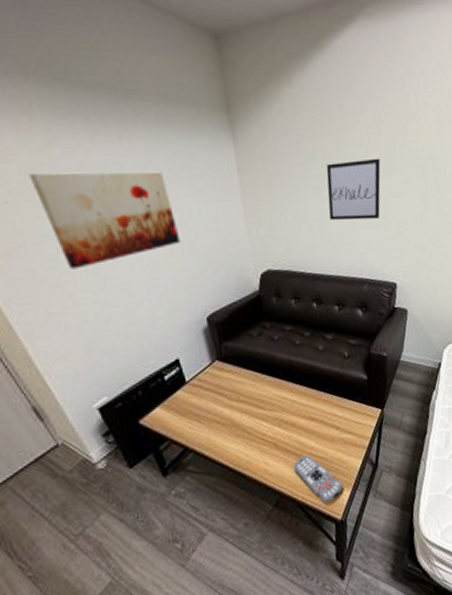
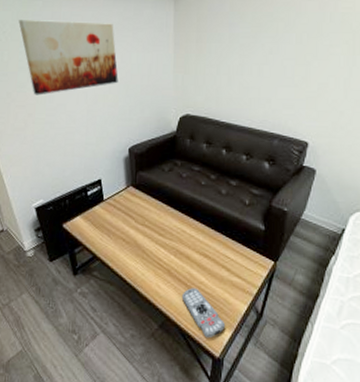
wall art: present [326,158,381,220] -> none [250,21,308,79]

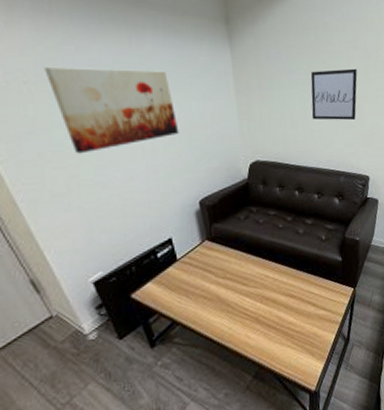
remote control: present [181,288,226,339] -> none [272,329,318,376]
wall art: none [250,21,308,79] -> present [310,68,357,121]

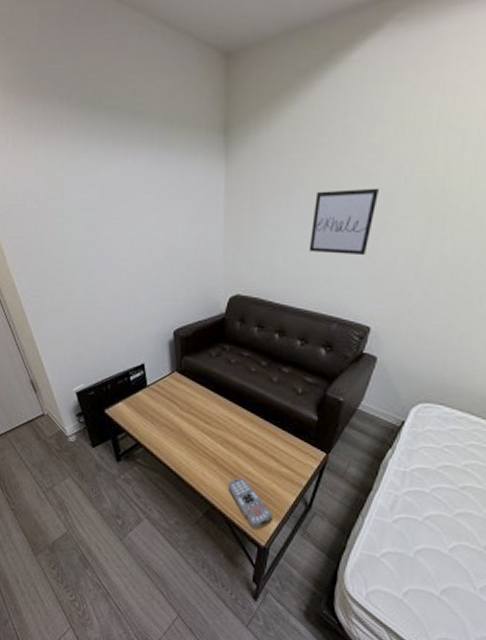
wall art: present [44,66,179,154] -> none [52,185,163,272]
remote control: none [272,329,318,376] -> present [227,477,273,528]

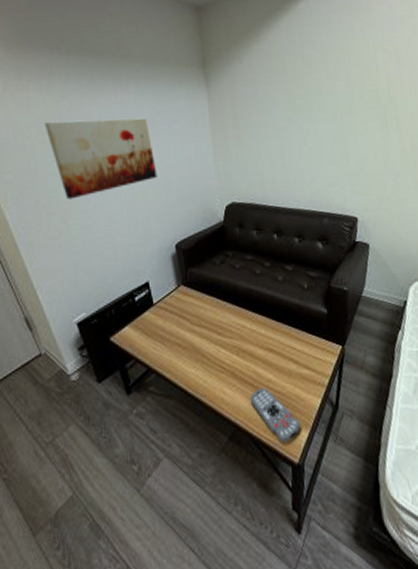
wall art: none [52,185,163,272] -> present [45,118,158,200]
wall art: present [308,188,379,256] -> none [289,100,341,158]

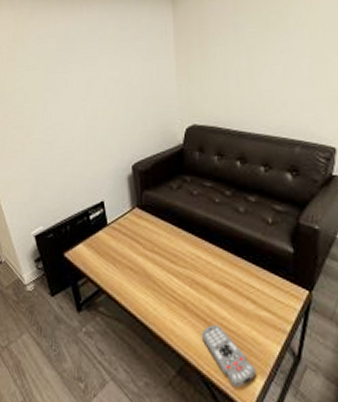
wall art: present [45,118,158,200] -> none [15,35,118,115]

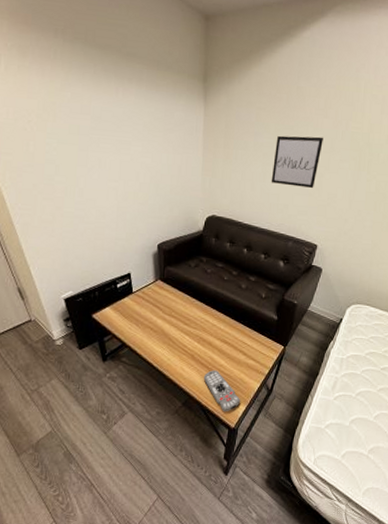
wall art: none [260,14,323,79] -> present [271,135,323,189]

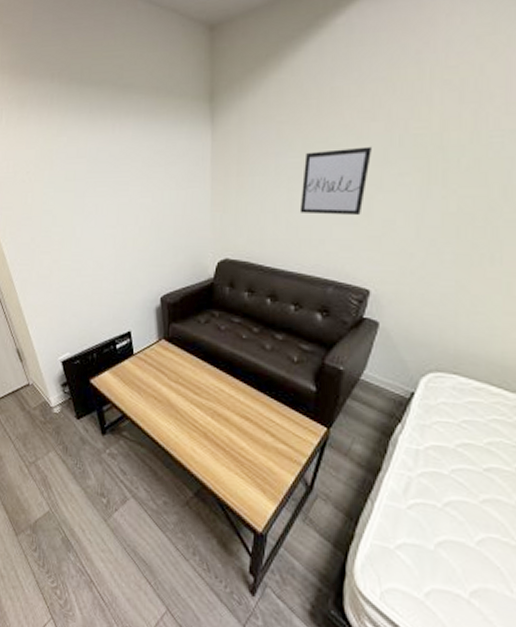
remote control: present [203,370,241,412] -> none [219,454,270,511]

